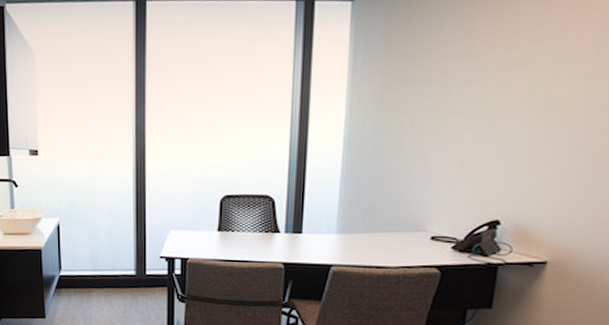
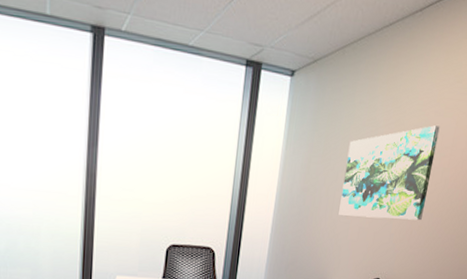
wall art: none [430,22,575,149] -> present [338,125,440,221]

